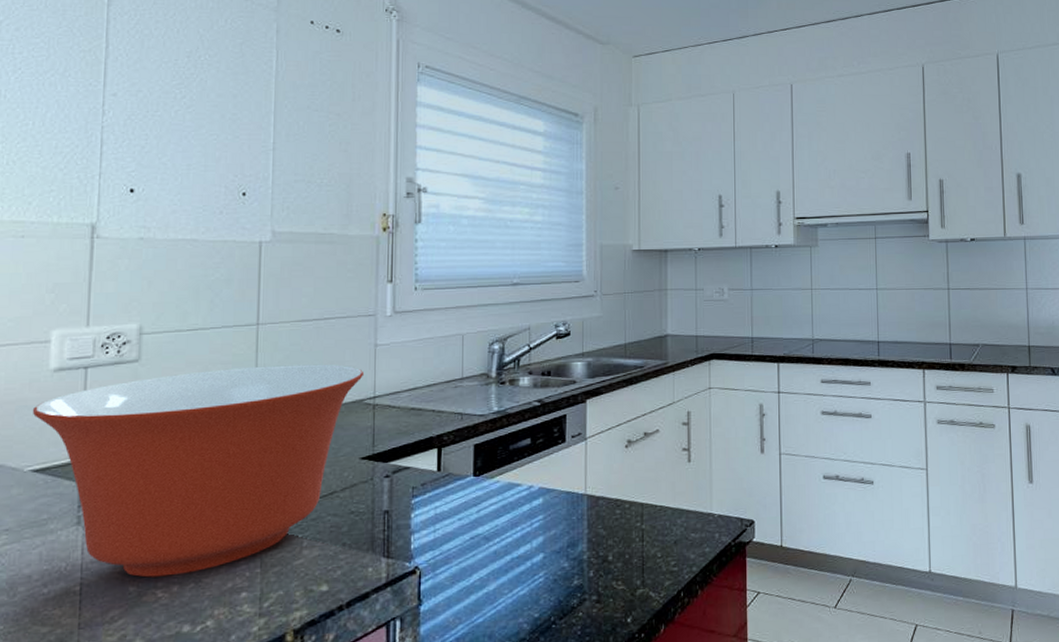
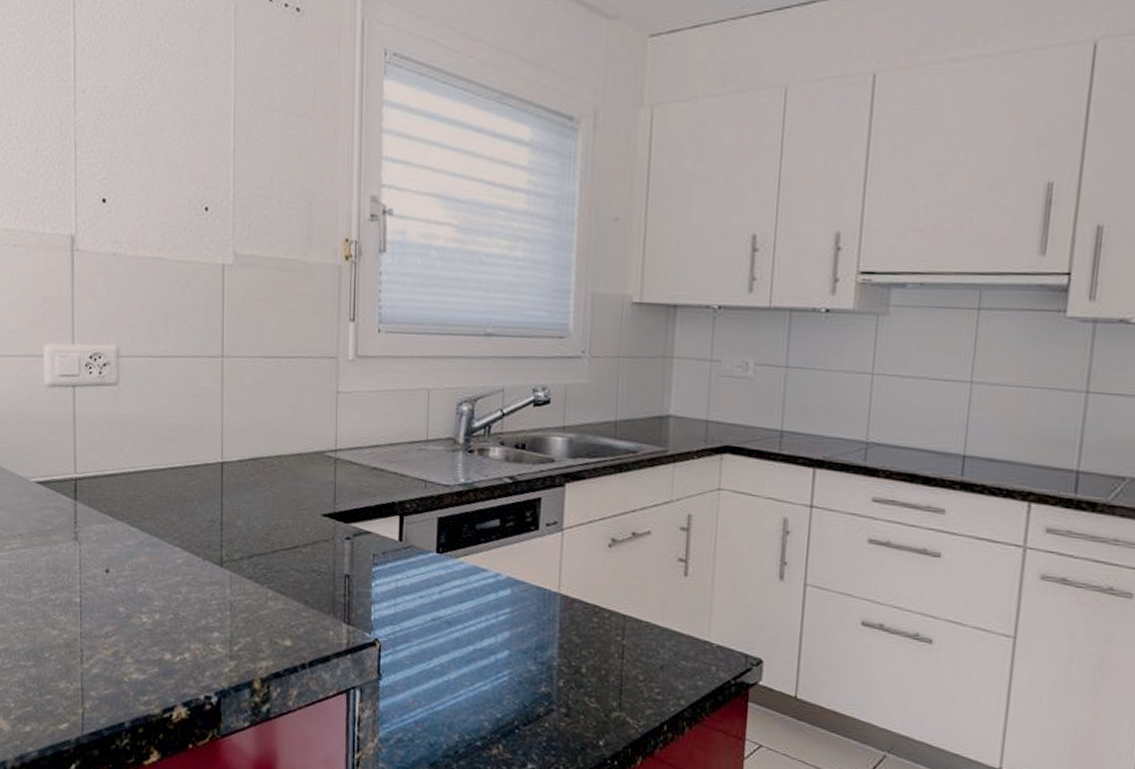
mixing bowl: present [32,364,365,578] -> none [33,401,326,604]

